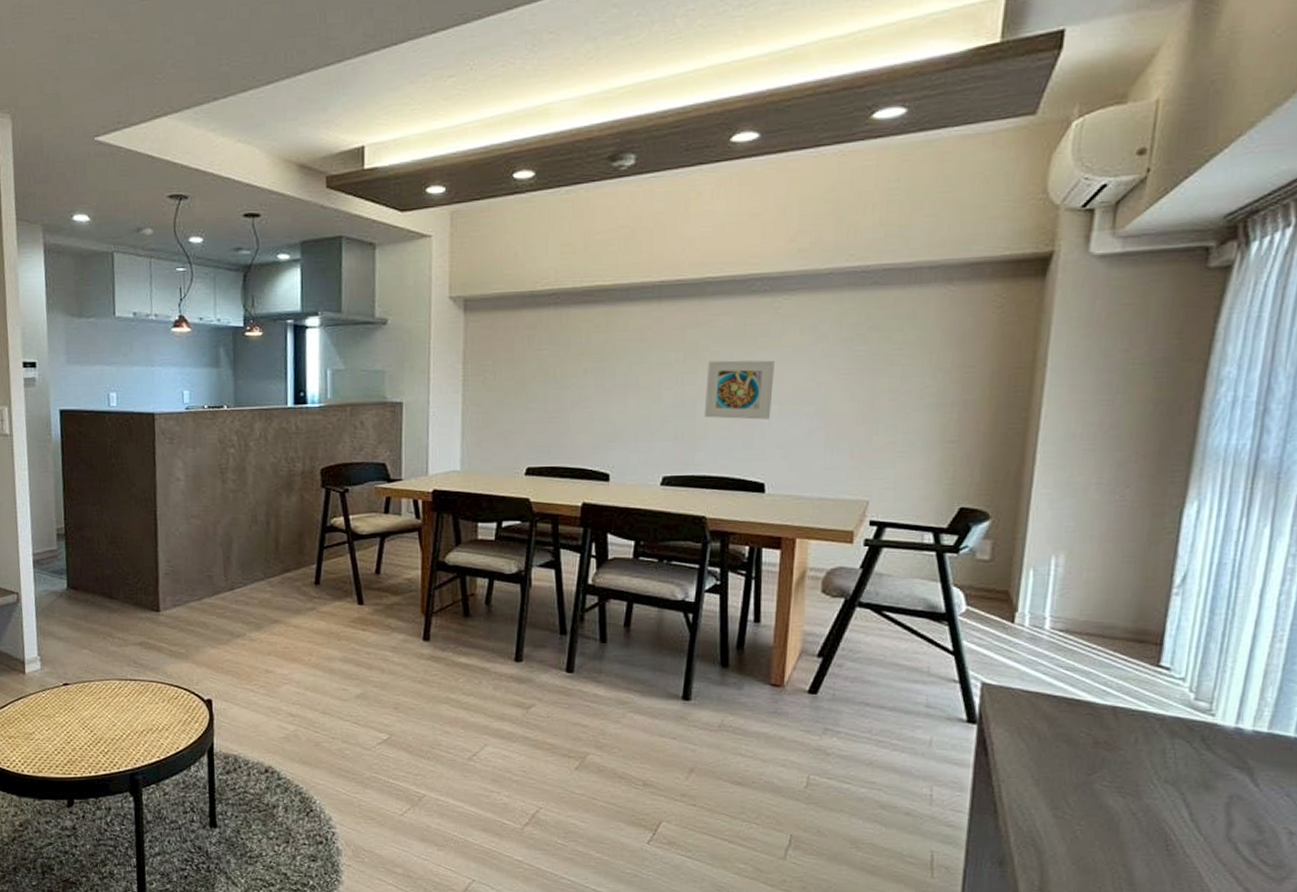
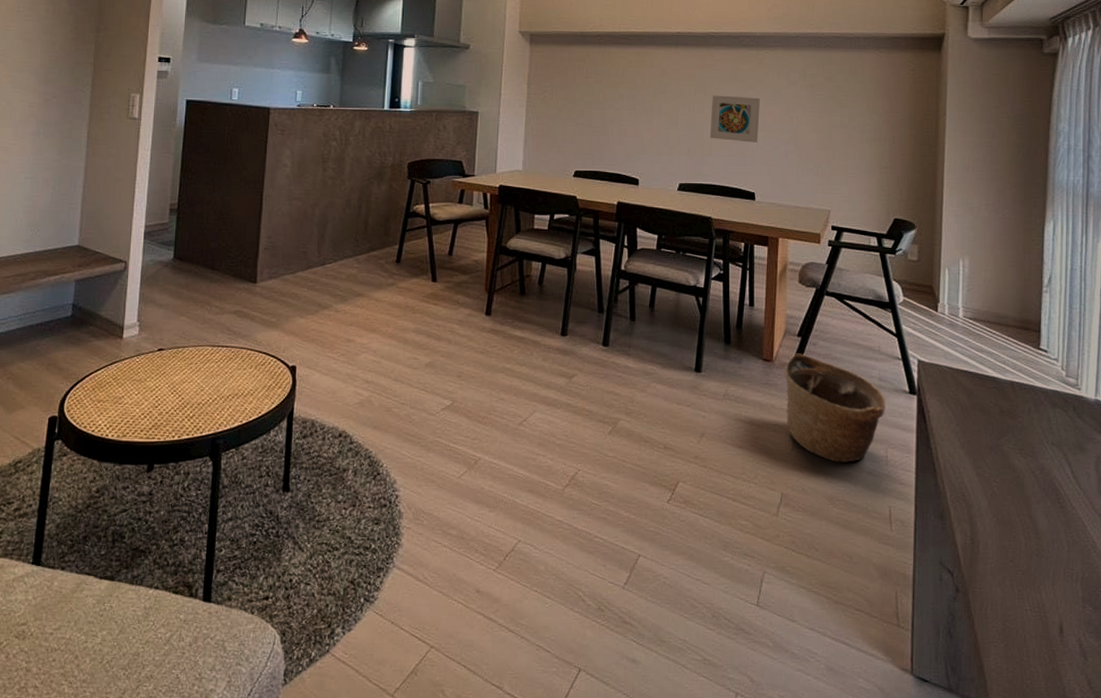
basket: none [798,677,933,802] -> present [784,353,885,462]

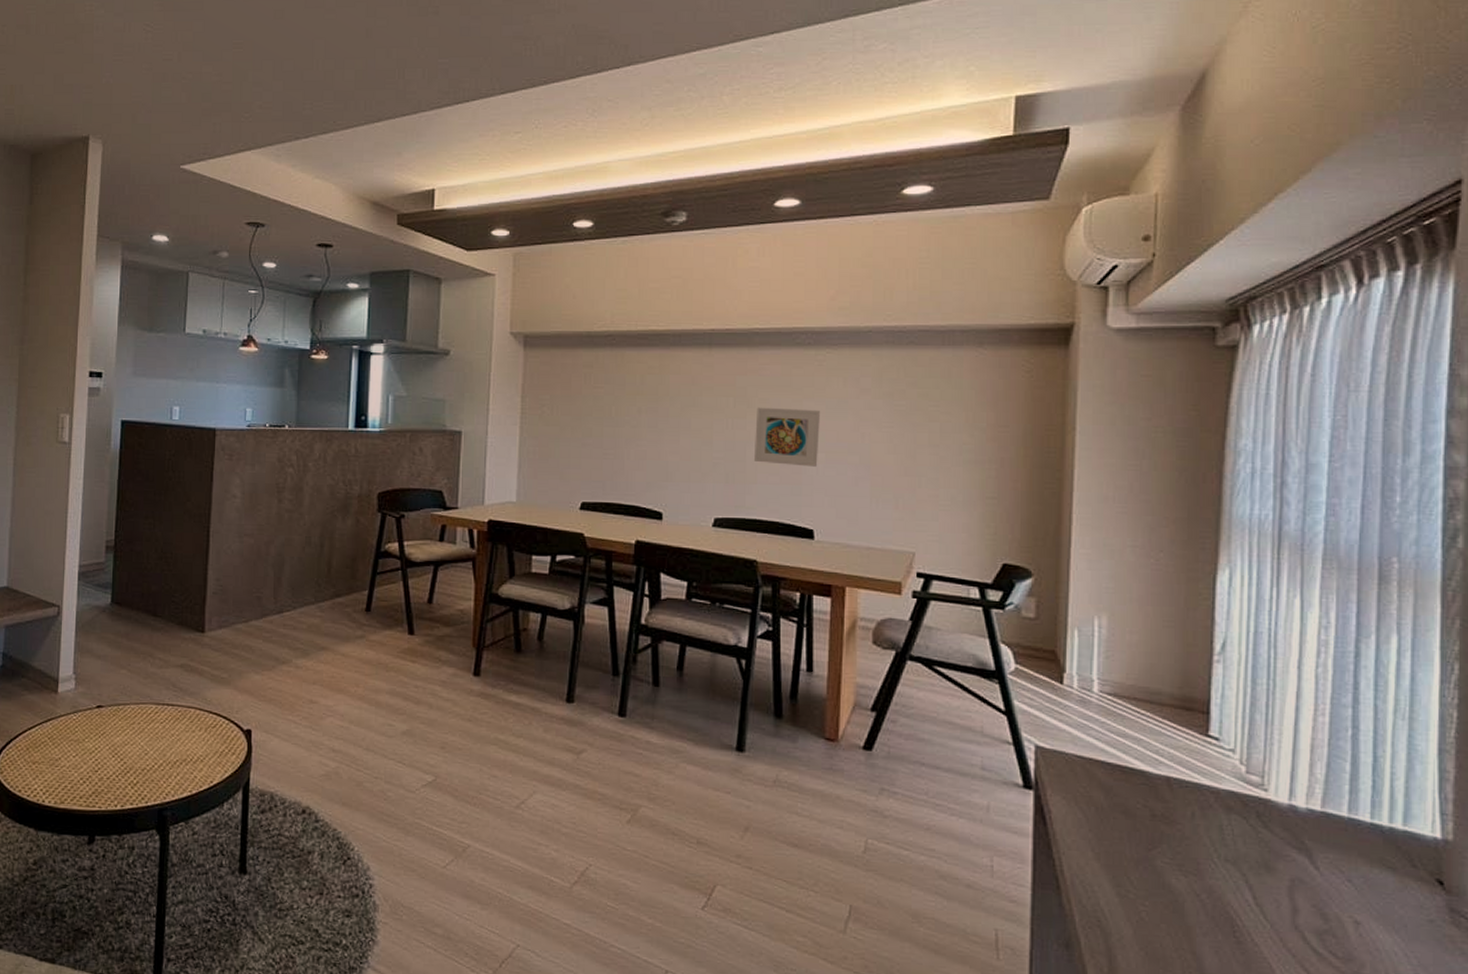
basket: present [784,353,885,462] -> none [853,732,990,871]

